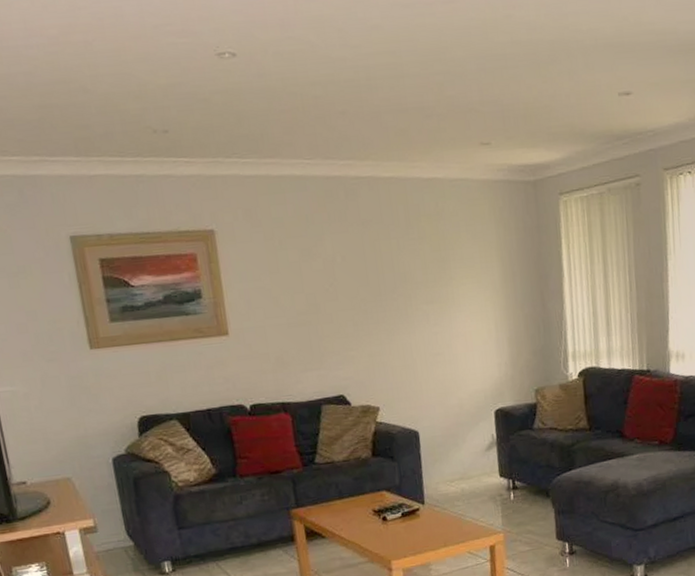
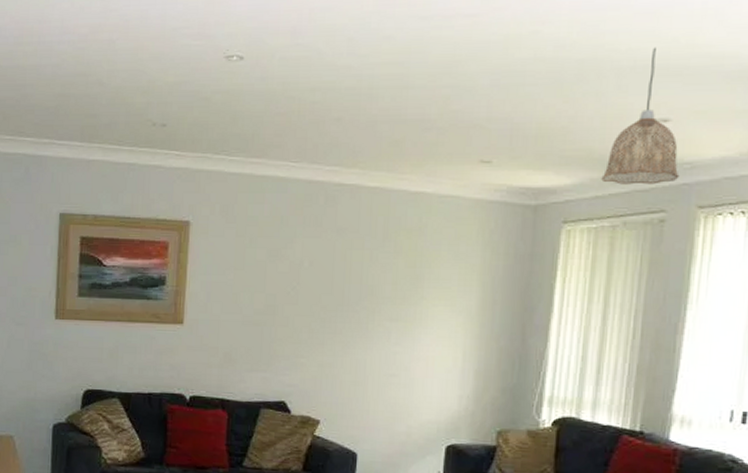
pendant lamp: none [584,26,646,155] -> present [601,47,680,185]

